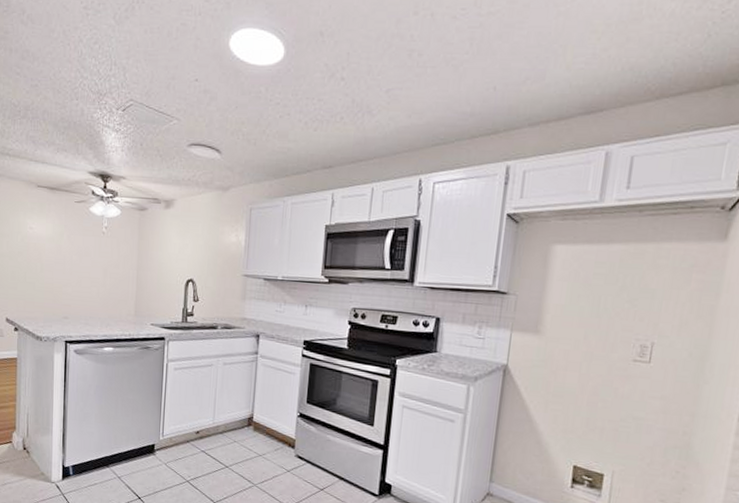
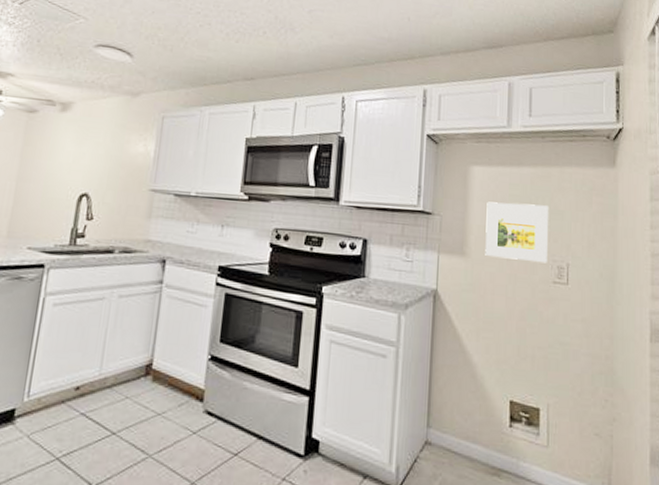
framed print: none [560,281,638,342] -> present [485,201,548,263]

